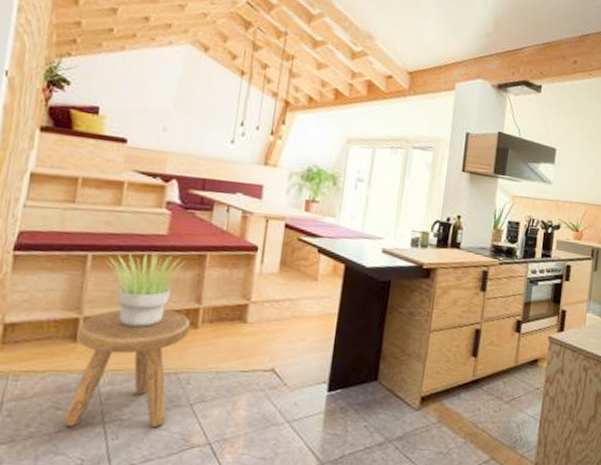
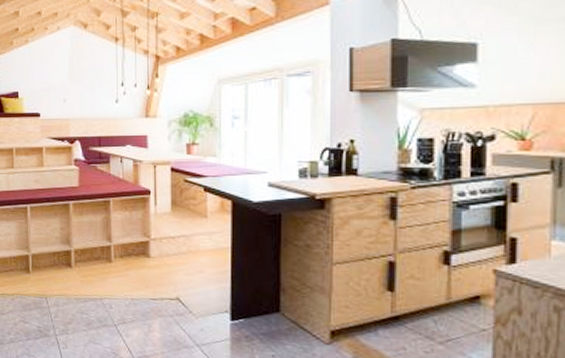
stool: present [63,309,190,428] -> none [29,247,106,342]
potted plant: present [109,254,187,327] -> none [42,203,96,261]

